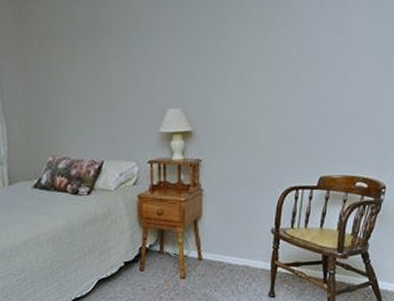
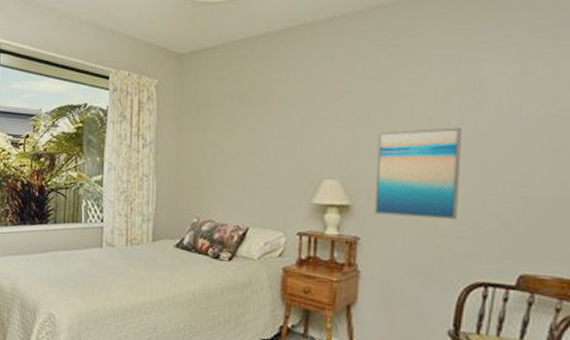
wall art: none [211,54,277,138] -> present [374,127,462,220]

